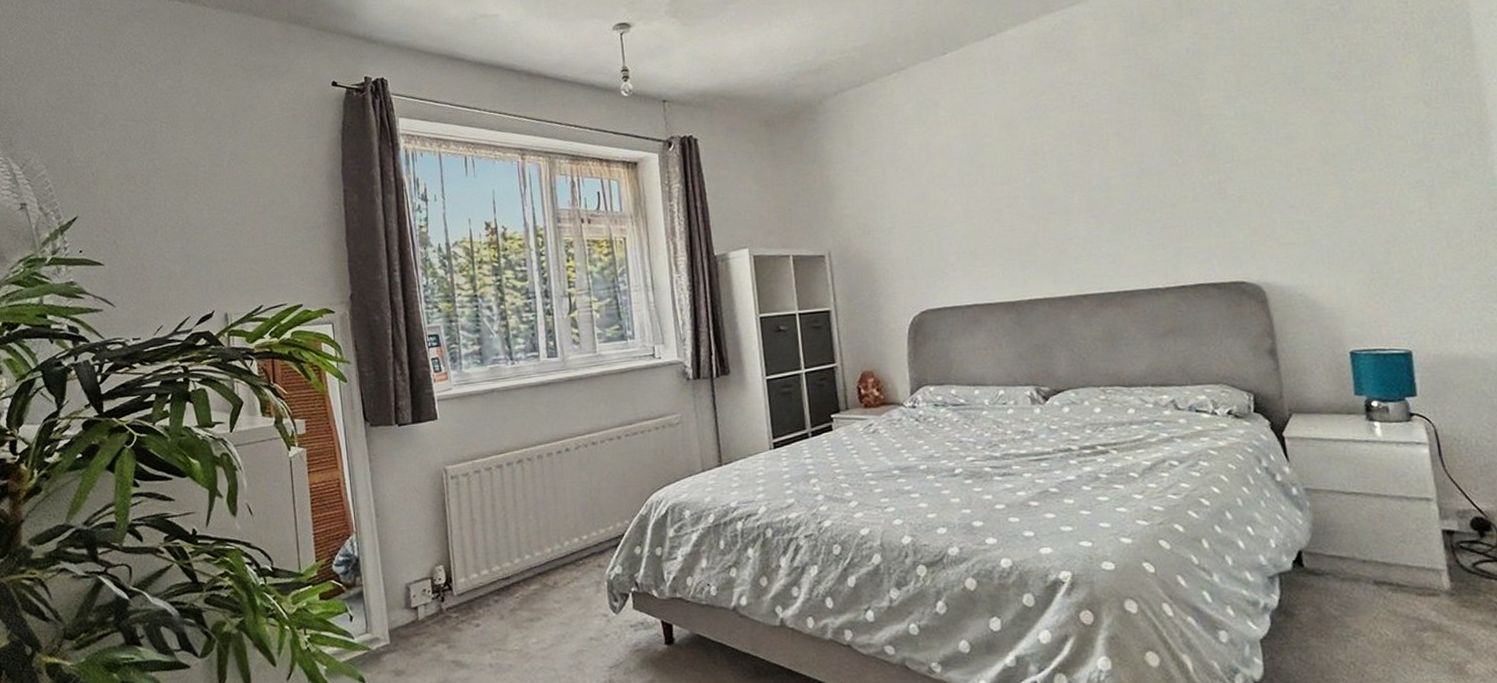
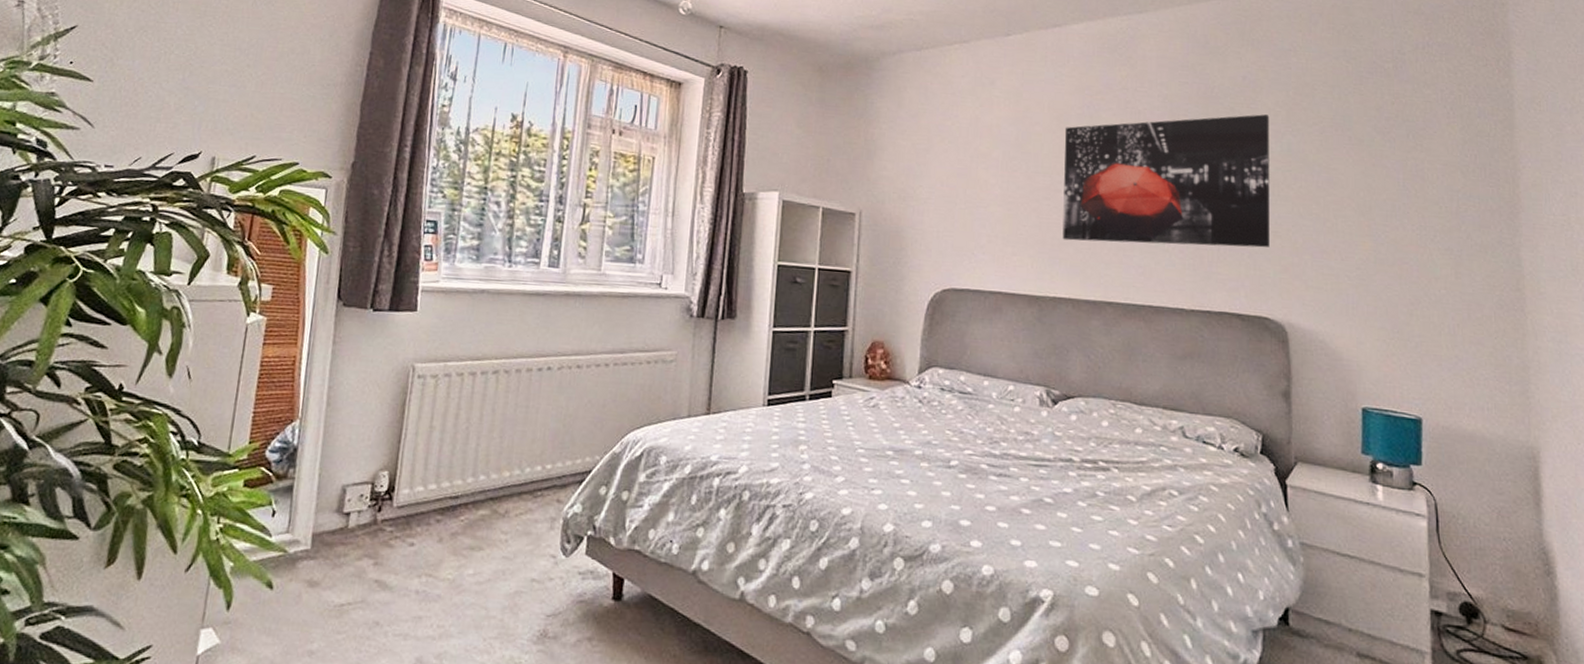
wall art: none [1014,82,1236,244] -> present [1062,114,1270,248]

